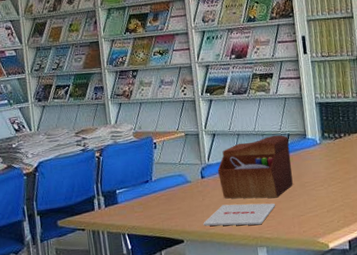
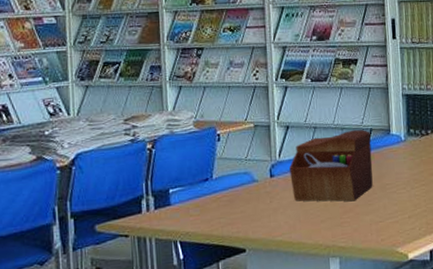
magazine: present [203,203,275,226] -> none [269,207,352,233]

